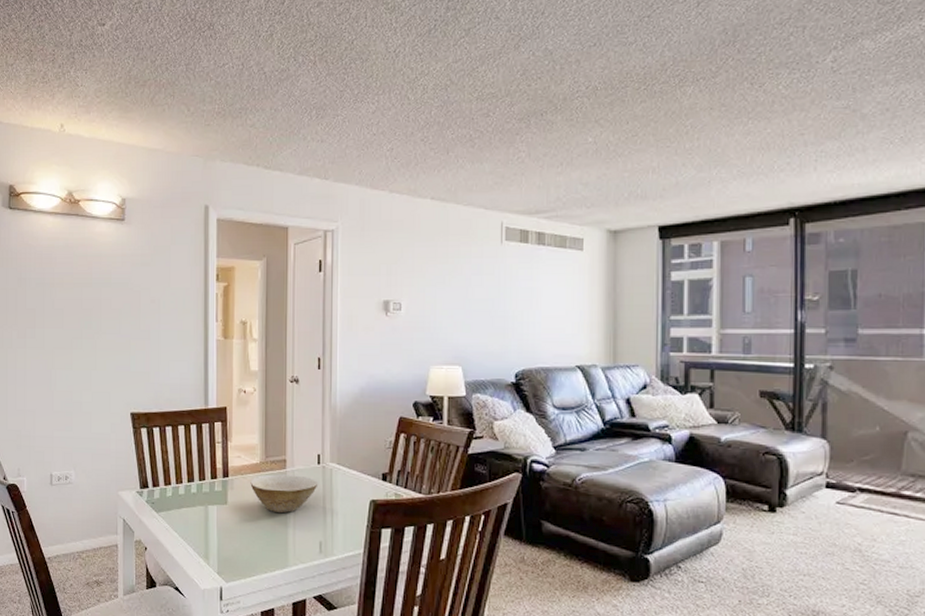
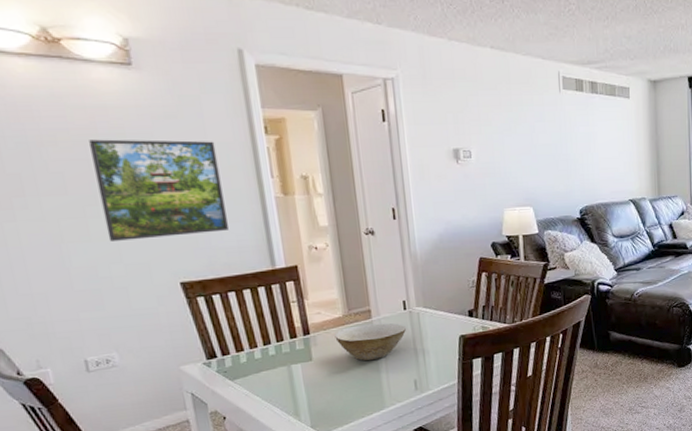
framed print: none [85,282,175,371] -> present [89,139,229,241]

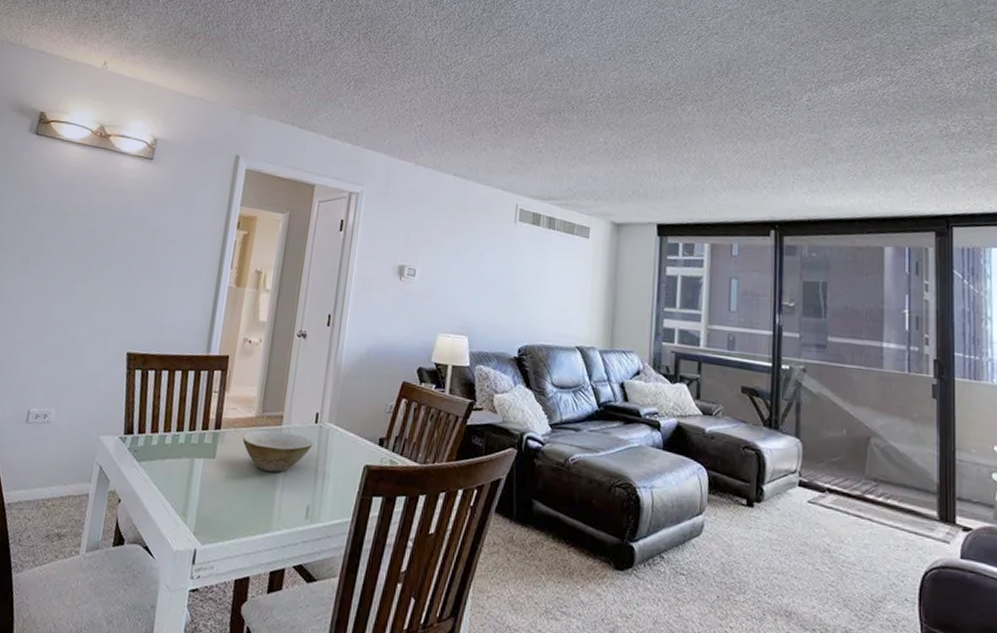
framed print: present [89,139,229,241] -> none [86,215,194,311]

